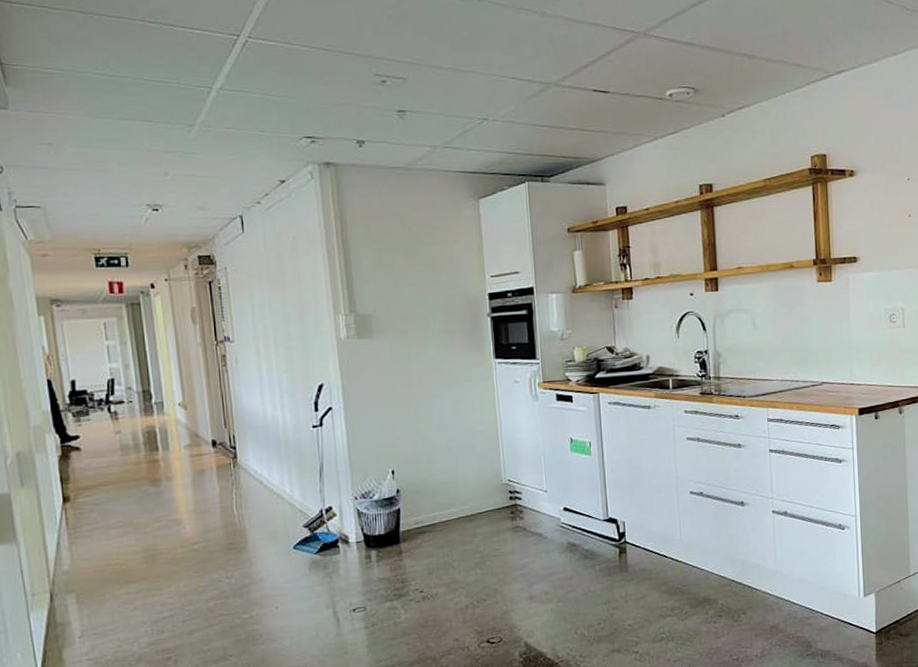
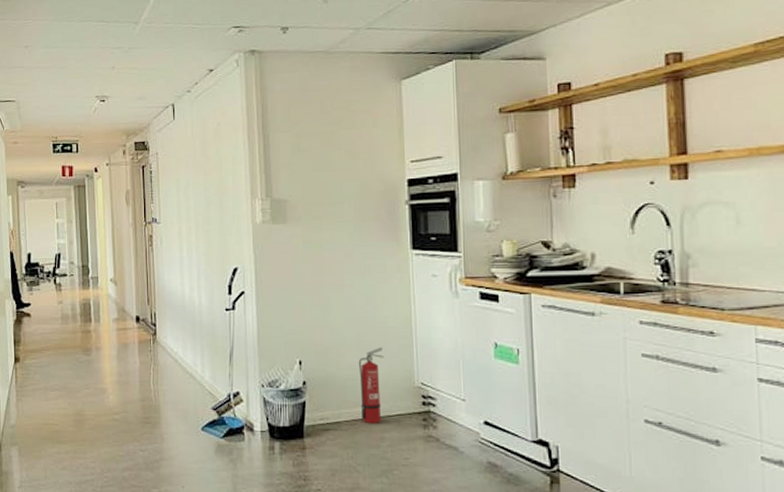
fire extinguisher: none [449,450,474,522] -> present [358,346,384,423]

